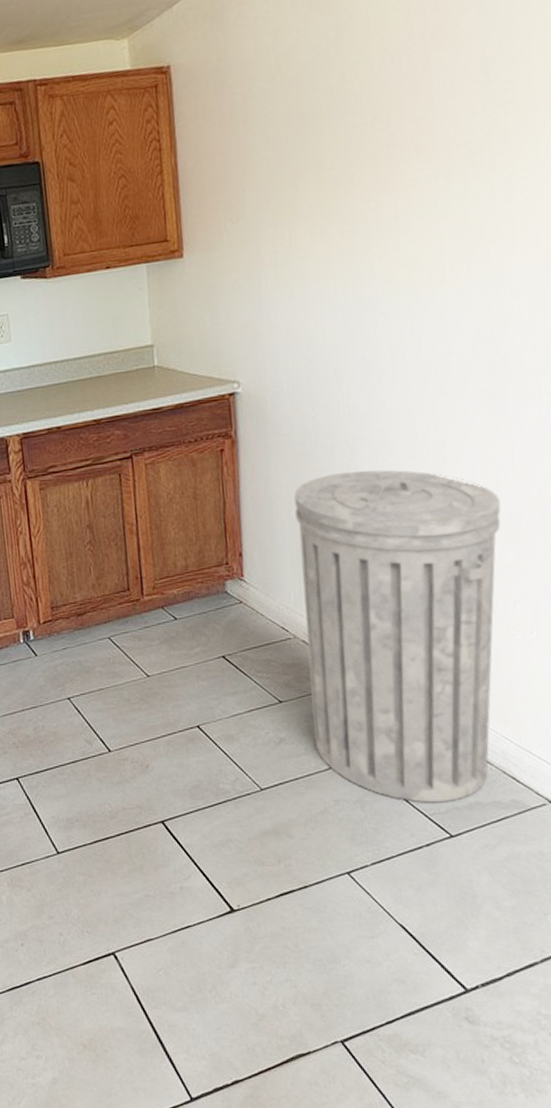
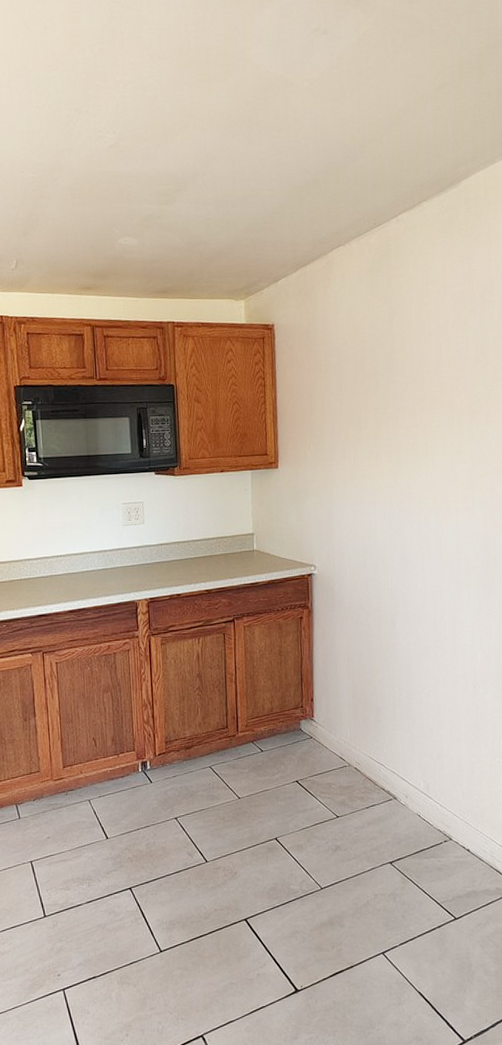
trash can: present [294,469,501,803] -> none [352,637,491,893]

